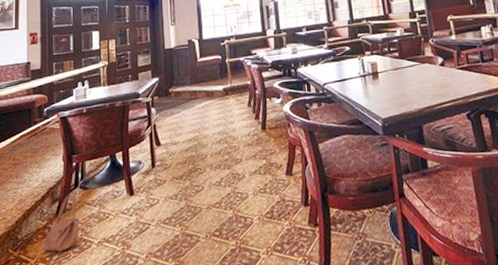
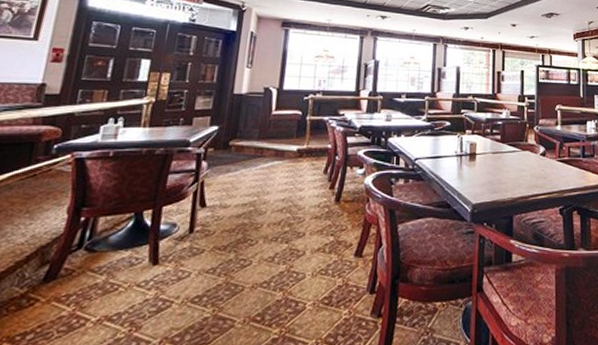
handbag: present [42,193,80,253] -> none [12,256,77,331]

